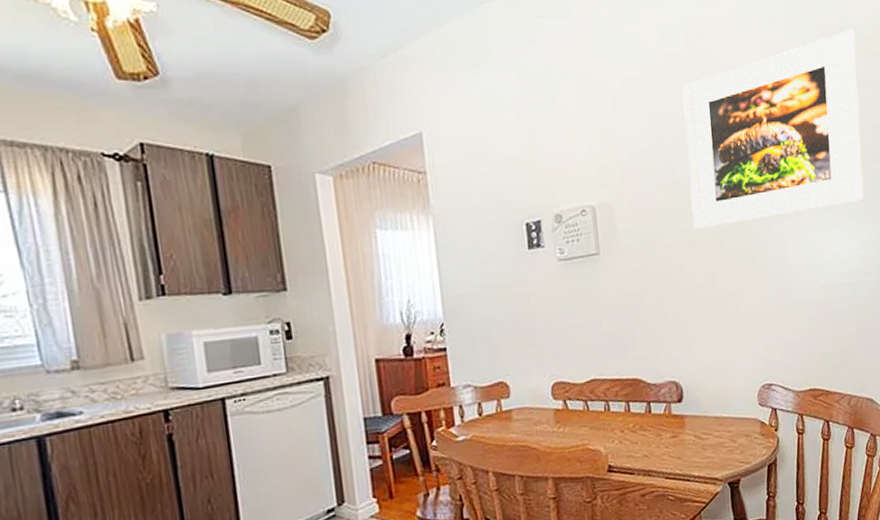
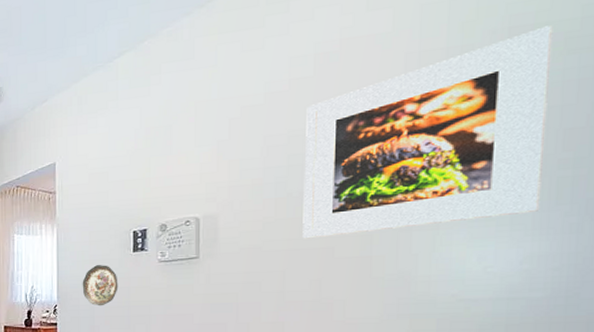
decorative plate: none [472,267,516,321] -> present [82,265,118,306]

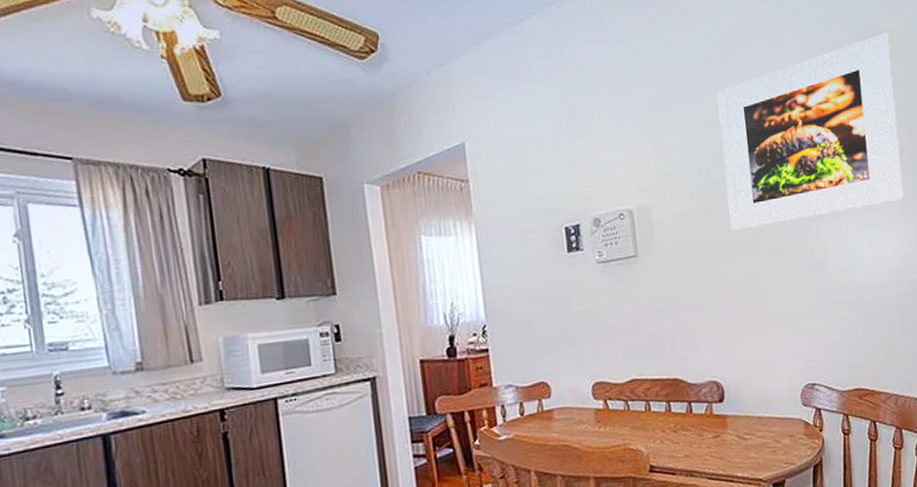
decorative plate: present [82,265,118,306] -> none [513,269,557,322]

